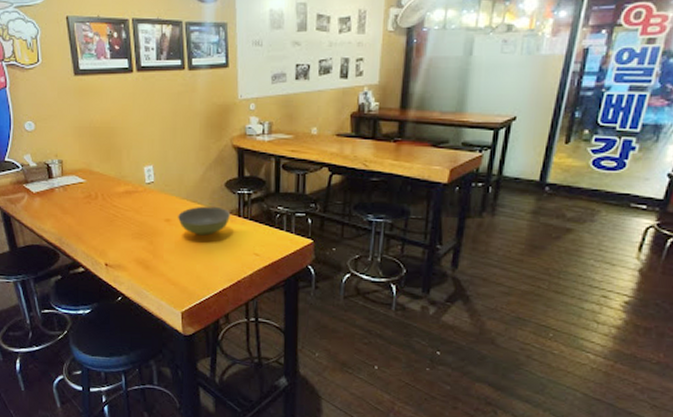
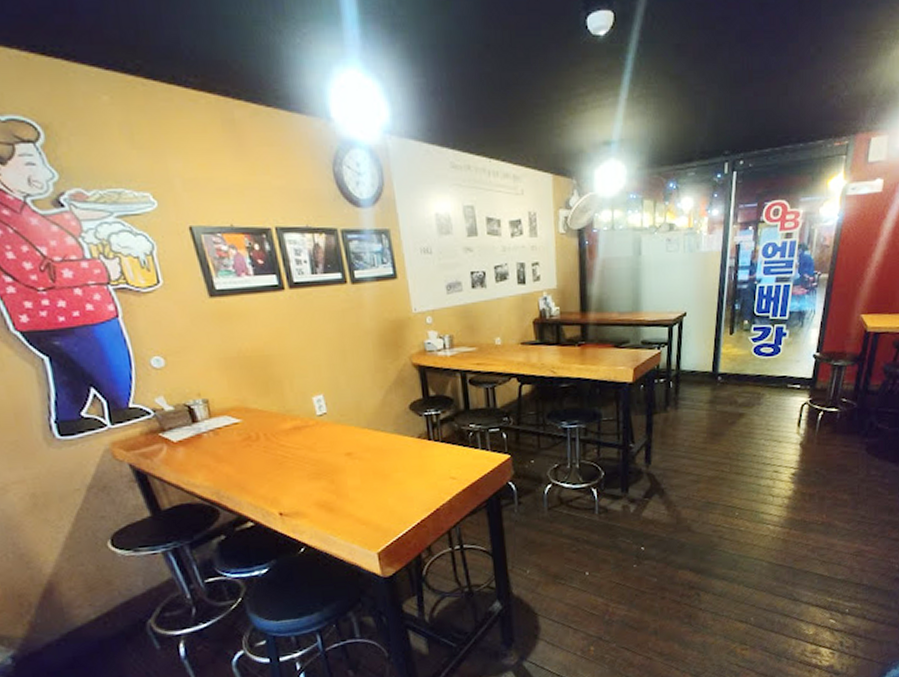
bowl: present [178,206,231,236] -> none [360,432,420,466]

